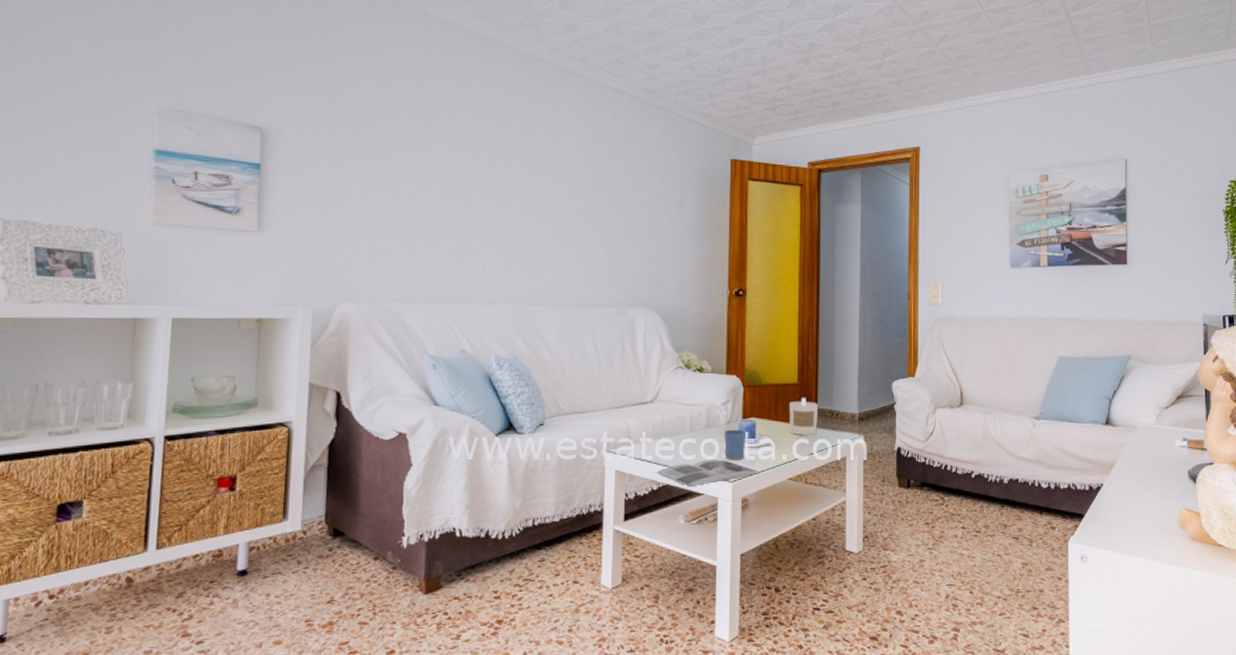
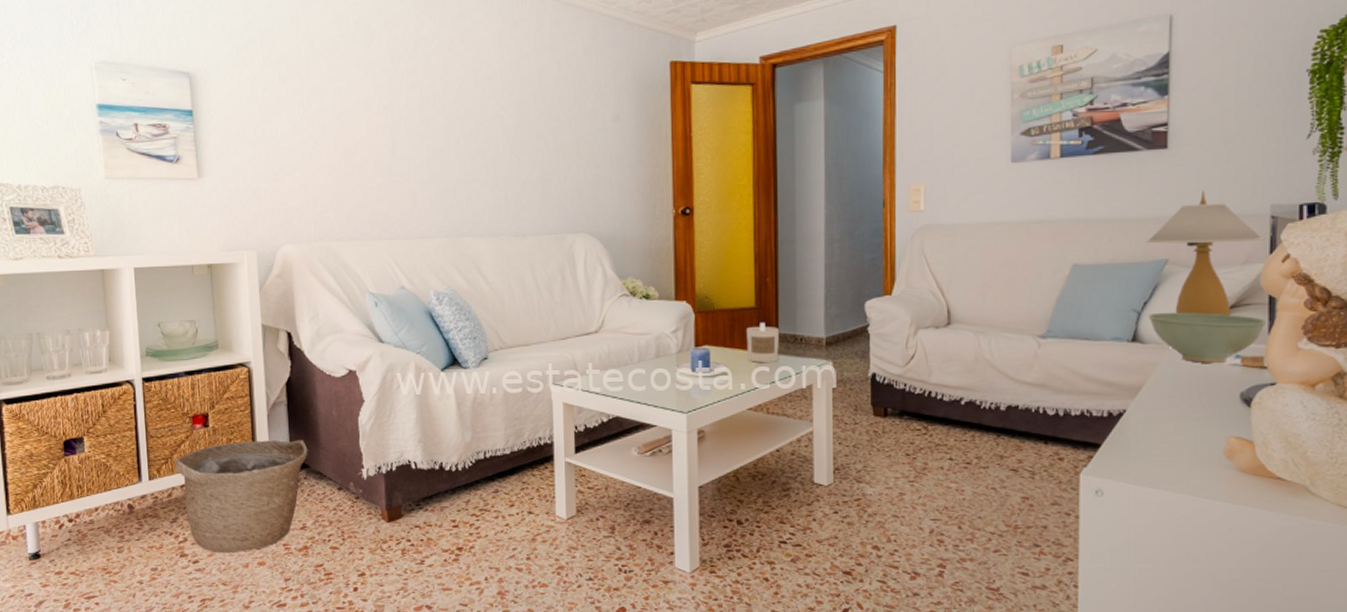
basket: none [188,506,345,632] -> present [174,440,308,554]
magazine: present [656,460,760,487] -> none [605,390,717,418]
mug: present [724,429,747,460] -> none [676,358,700,390]
table lamp: none [1113,300,1200,405] -> present [1145,190,1266,316]
bowl: none [1117,400,1205,446] -> present [1148,312,1268,364]

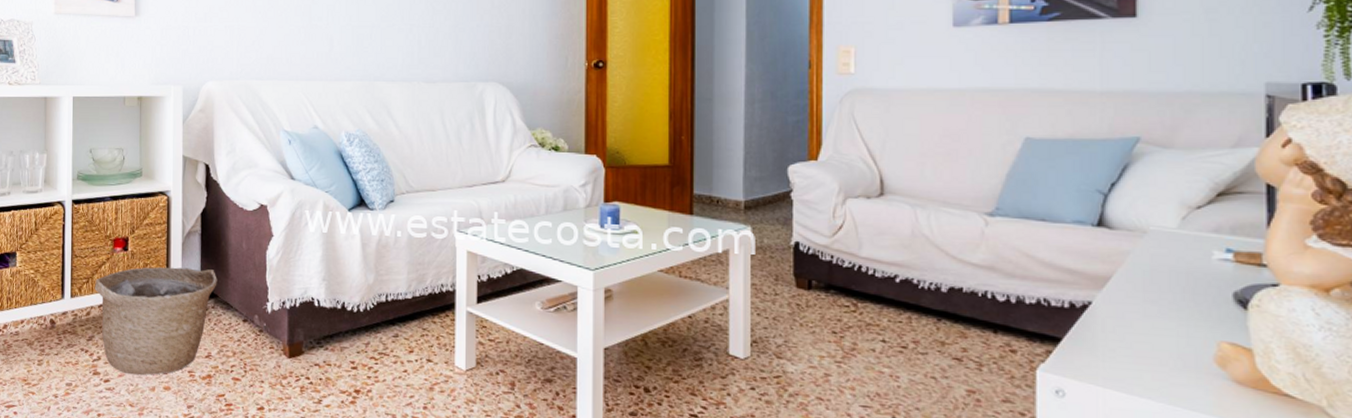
candle: present [747,323,779,364] -> none [659,182,693,224]
table lamp: present [1145,190,1266,316] -> none [1112,63,1260,205]
bowl: present [1148,312,1268,364] -> none [1116,195,1266,258]

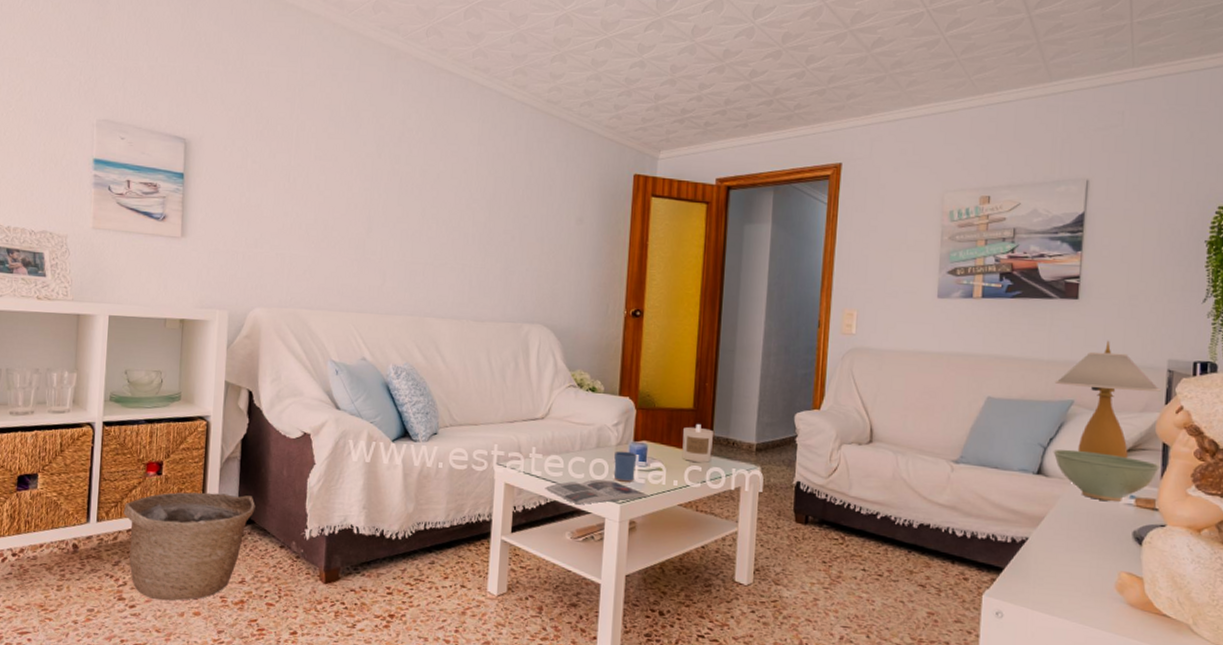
magazine: none [510,245,626,273] -> present [545,479,650,505]
mug: none [584,213,609,247] -> present [613,451,637,482]
candle: none [659,182,693,224] -> present [682,424,713,463]
table lamp: none [1112,63,1260,205] -> present [1054,340,1162,459]
bowl: none [1116,195,1266,258] -> present [1053,449,1161,503]

